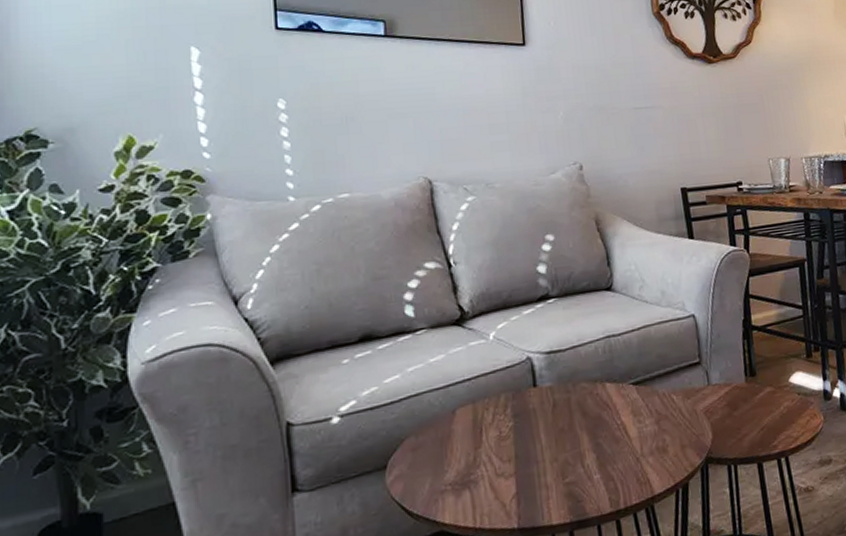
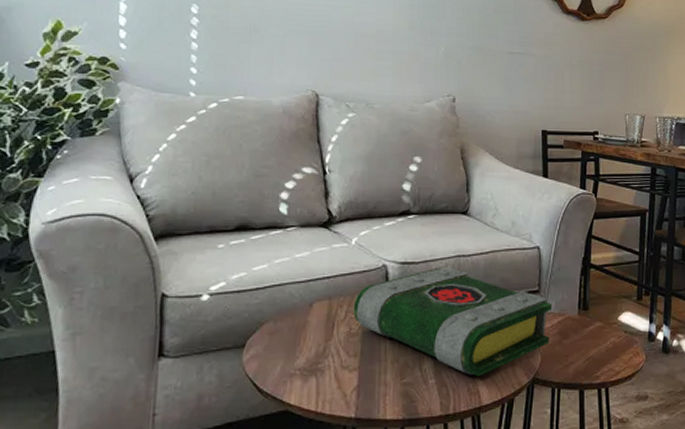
book: none [500,350,719,464] -> present [353,267,553,376]

